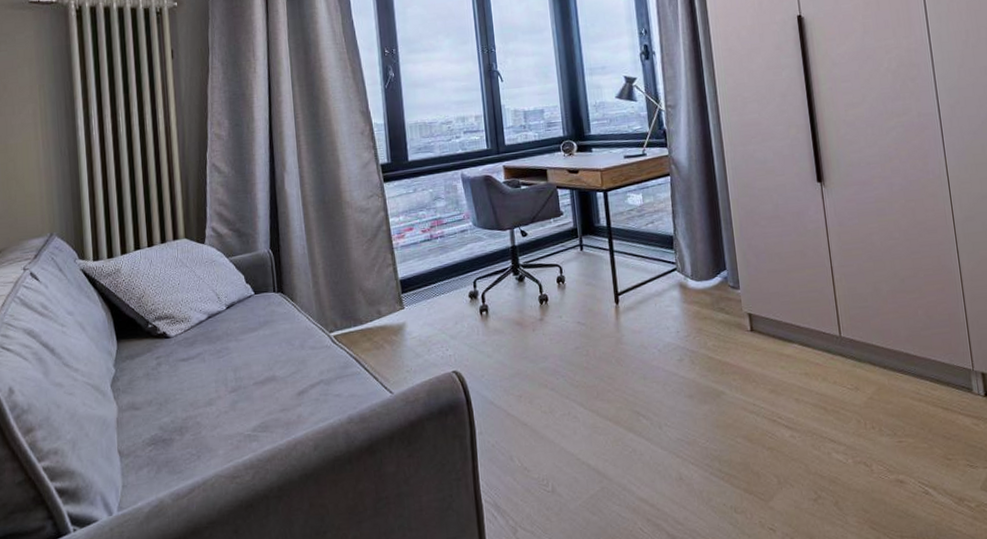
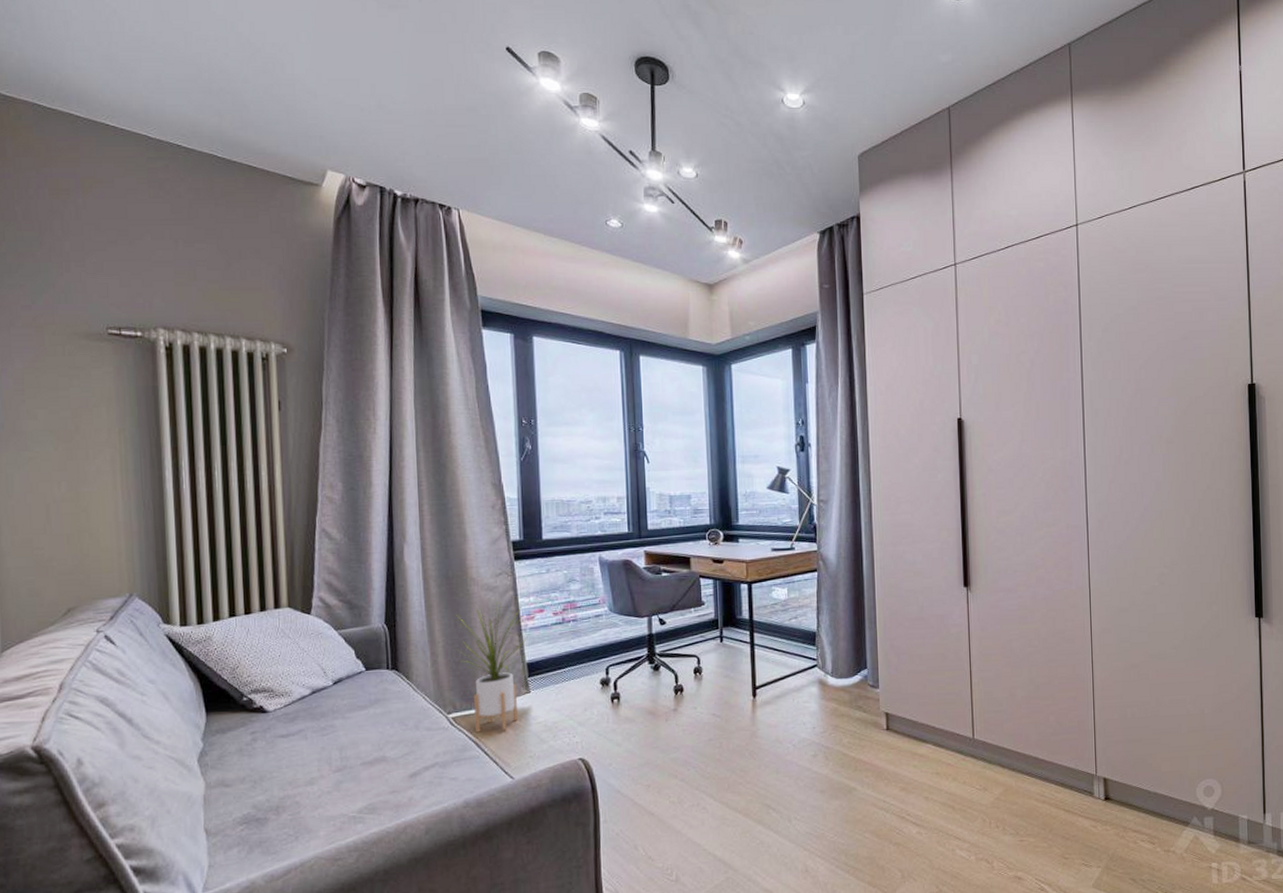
house plant: none [333,223,404,350] -> present [455,602,531,733]

